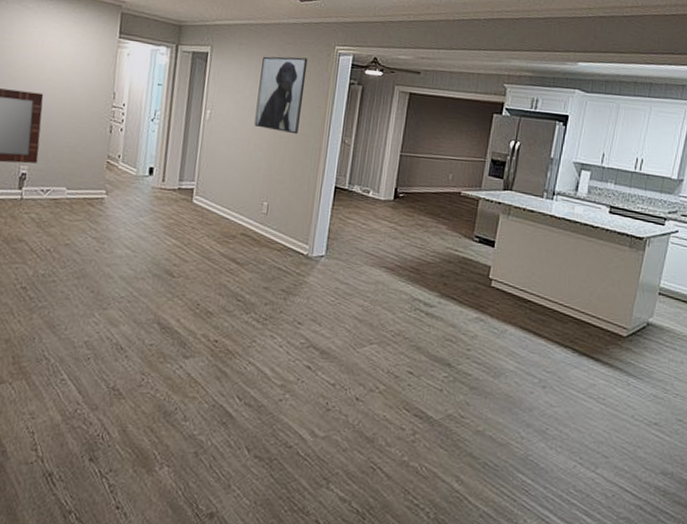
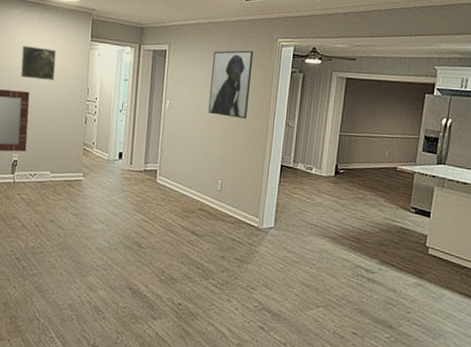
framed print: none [32,38,77,81] -> present [20,45,56,80]

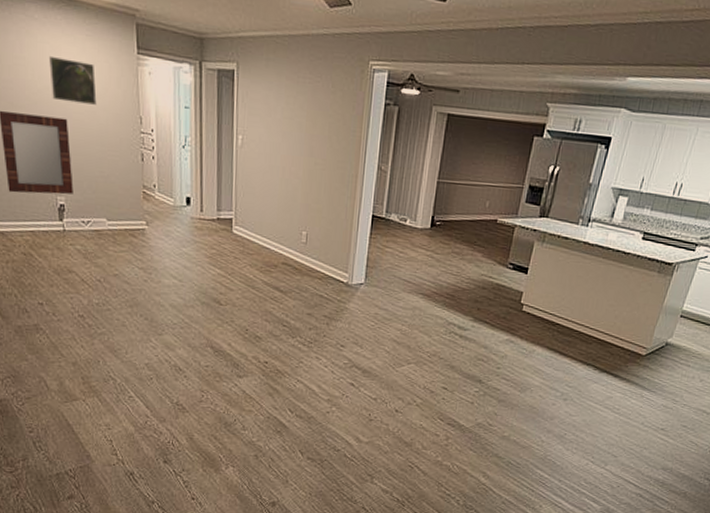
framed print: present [208,50,254,120] -> none [288,73,341,161]

